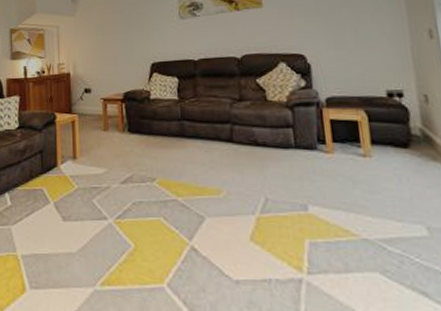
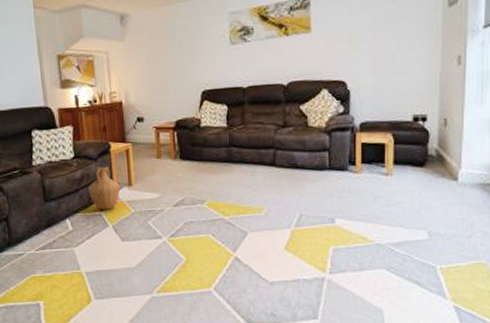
vase: none [31,137,65,184] -> present [88,166,121,210]

